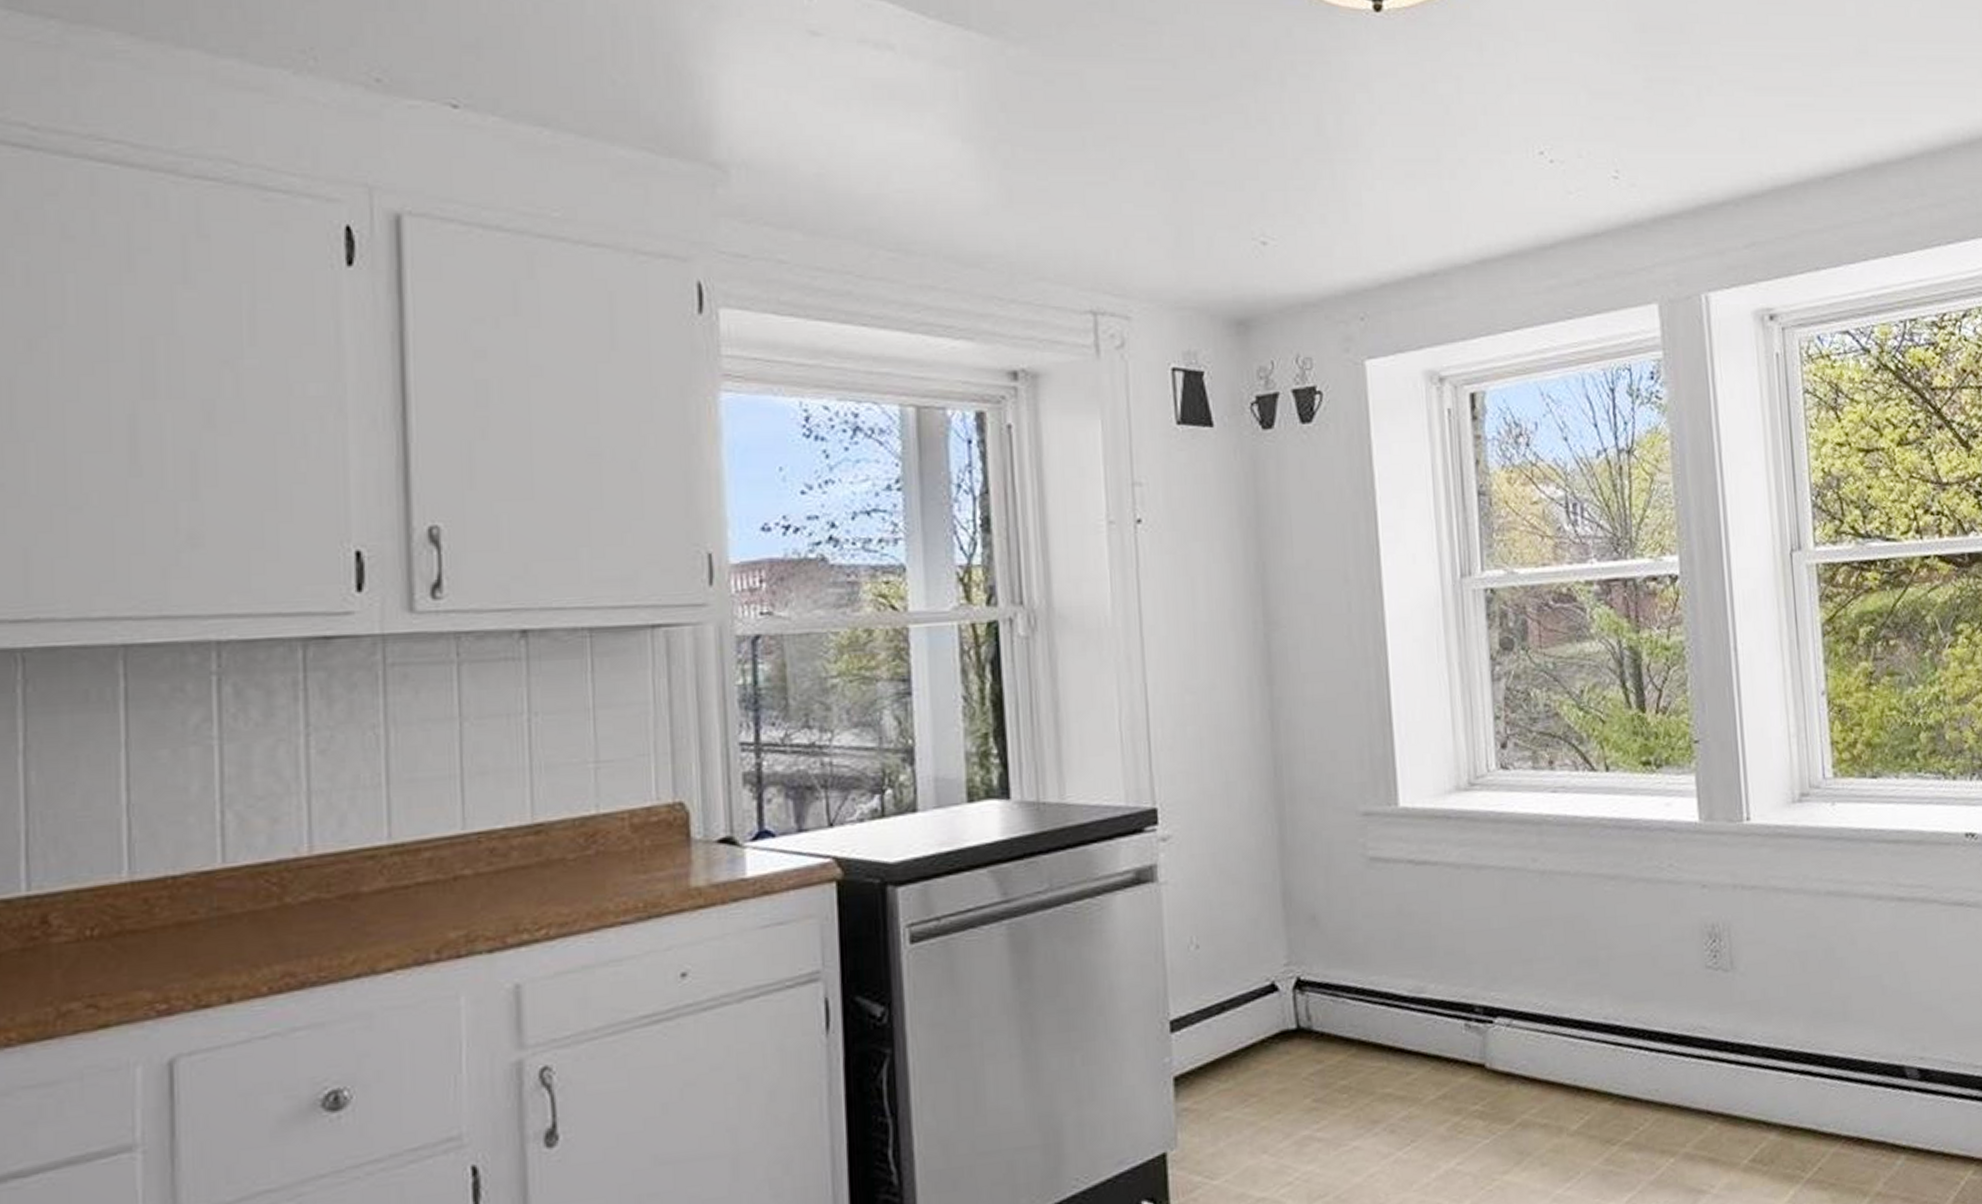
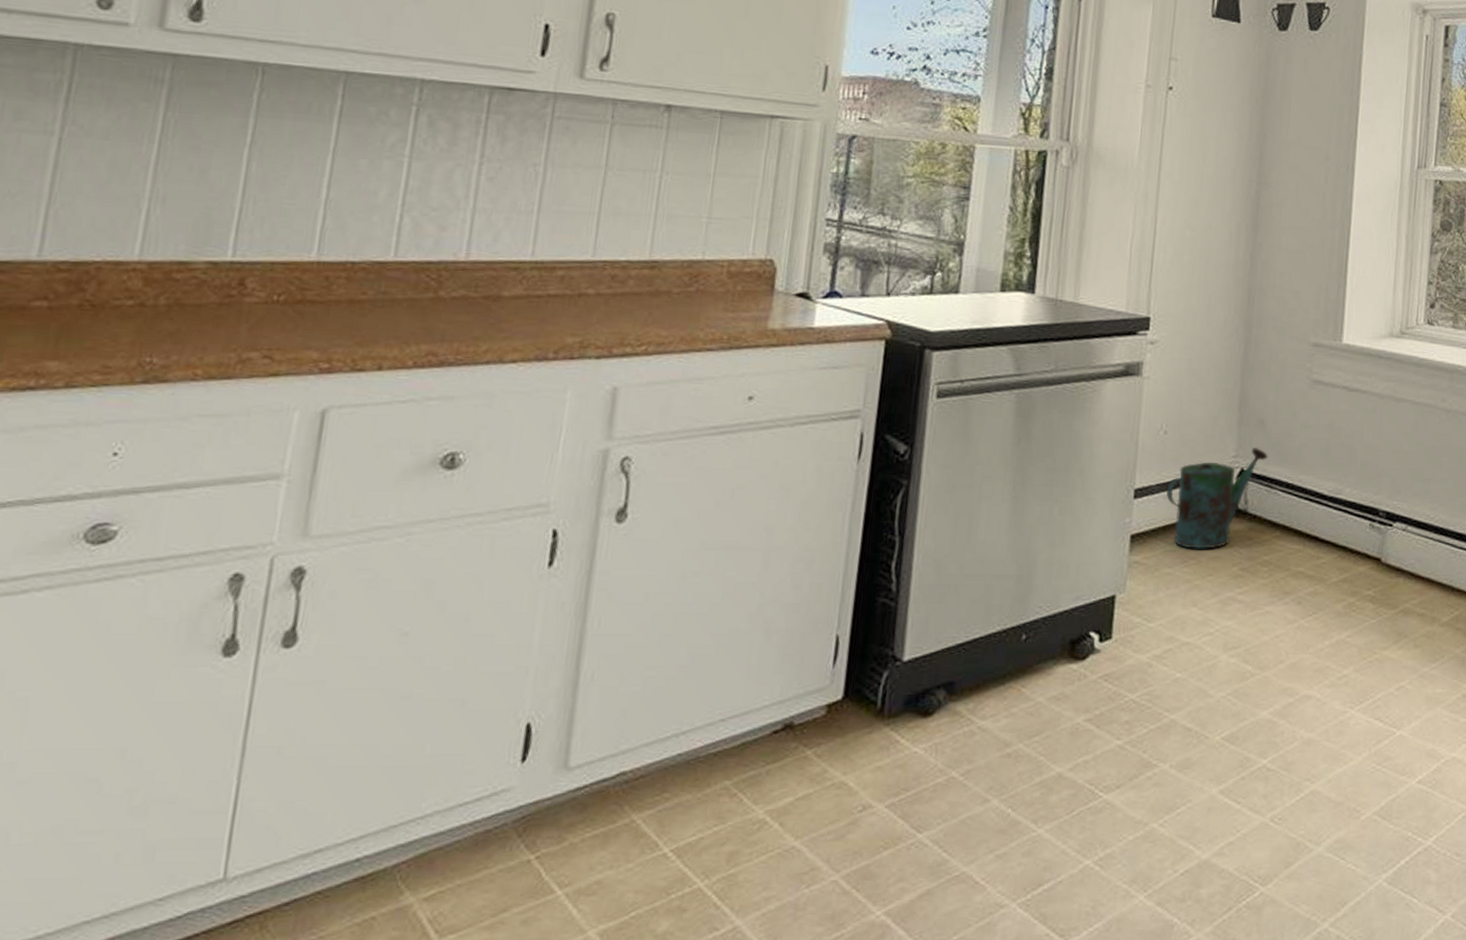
watering can: none [1209,950,1328,1084] -> present [1166,448,1269,549]

